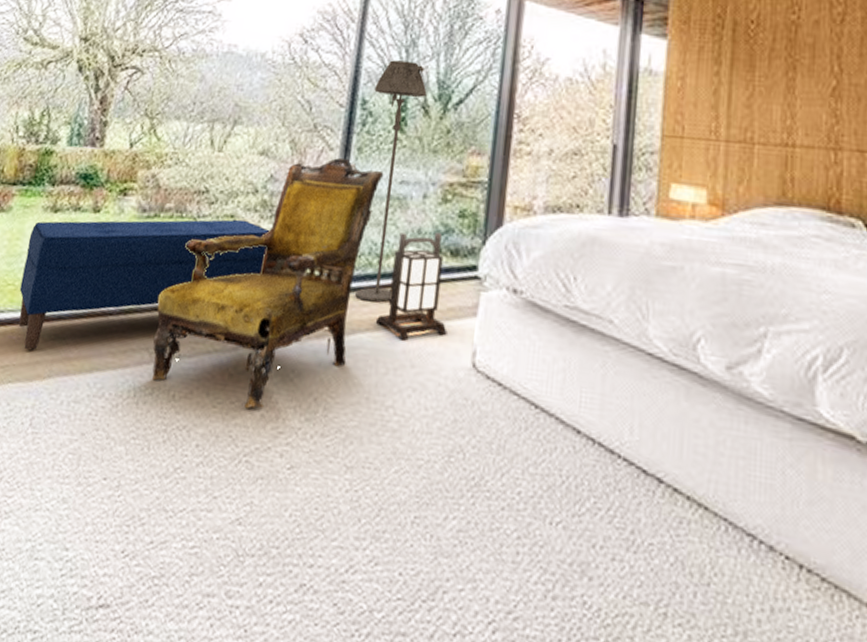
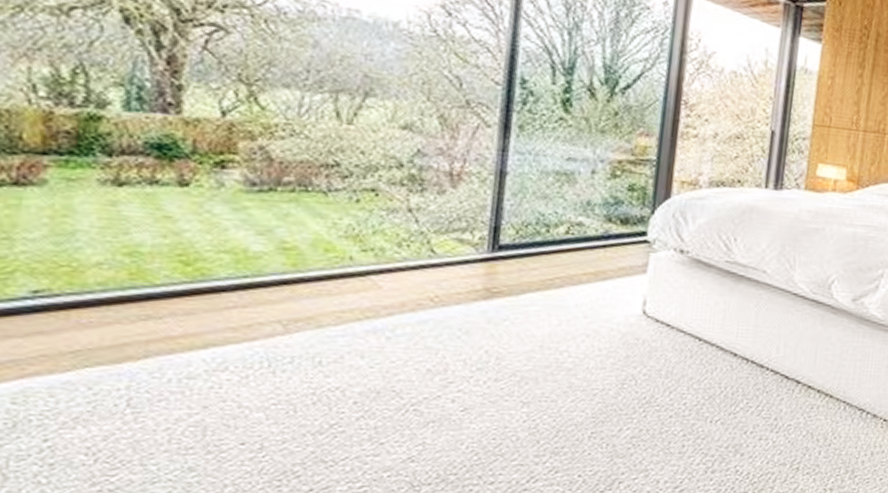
bench: present [18,219,269,351] -> none [80,193,420,333]
armchair: present [152,158,384,409] -> none [286,135,549,366]
floor lamp: present [355,60,427,303] -> none [523,41,593,266]
lantern: present [375,232,447,340] -> none [546,203,619,296]

